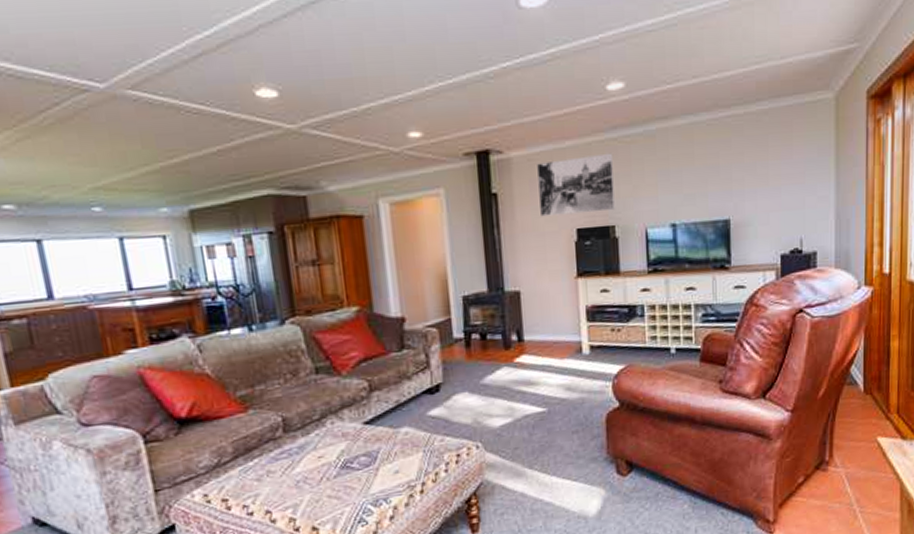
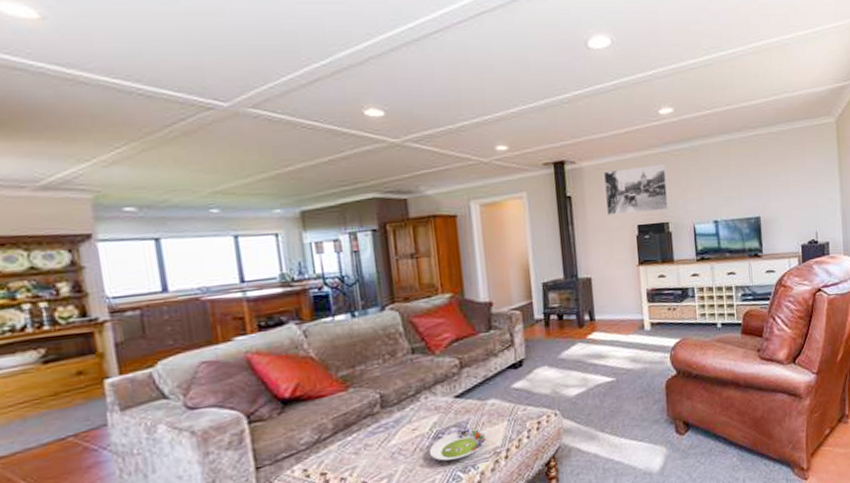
salad plate: none [336,457,401,493] -> present [429,428,487,461]

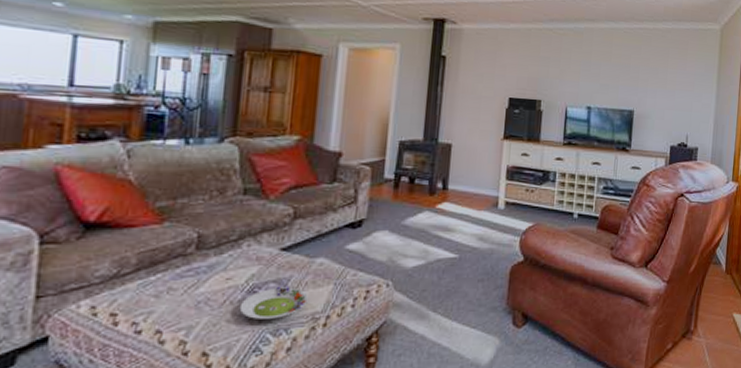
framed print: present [604,163,669,215] -> none [480,37,548,88]

